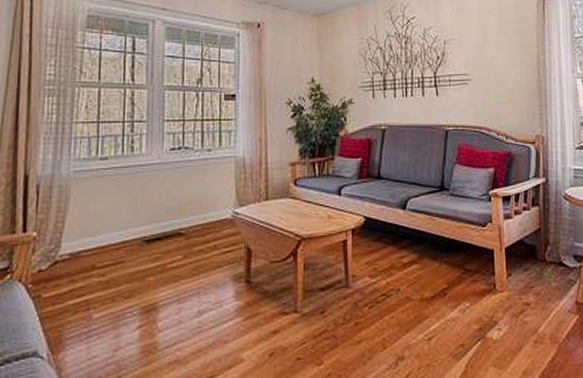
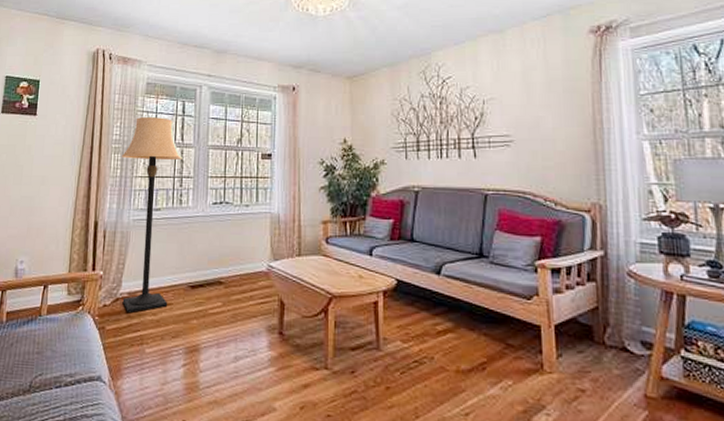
lamp: none [56,55,133,276] -> present [121,117,183,312]

